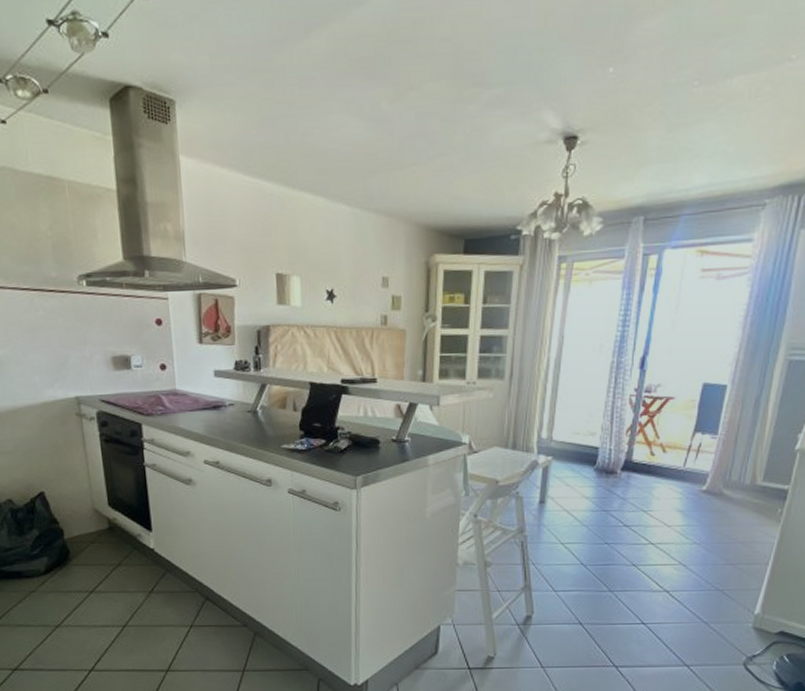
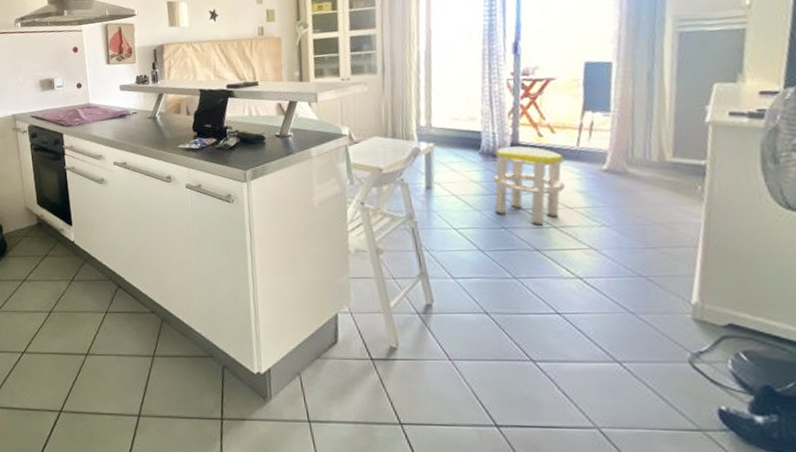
stool: none [602,464,671,542] -> present [493,146,565,226]

